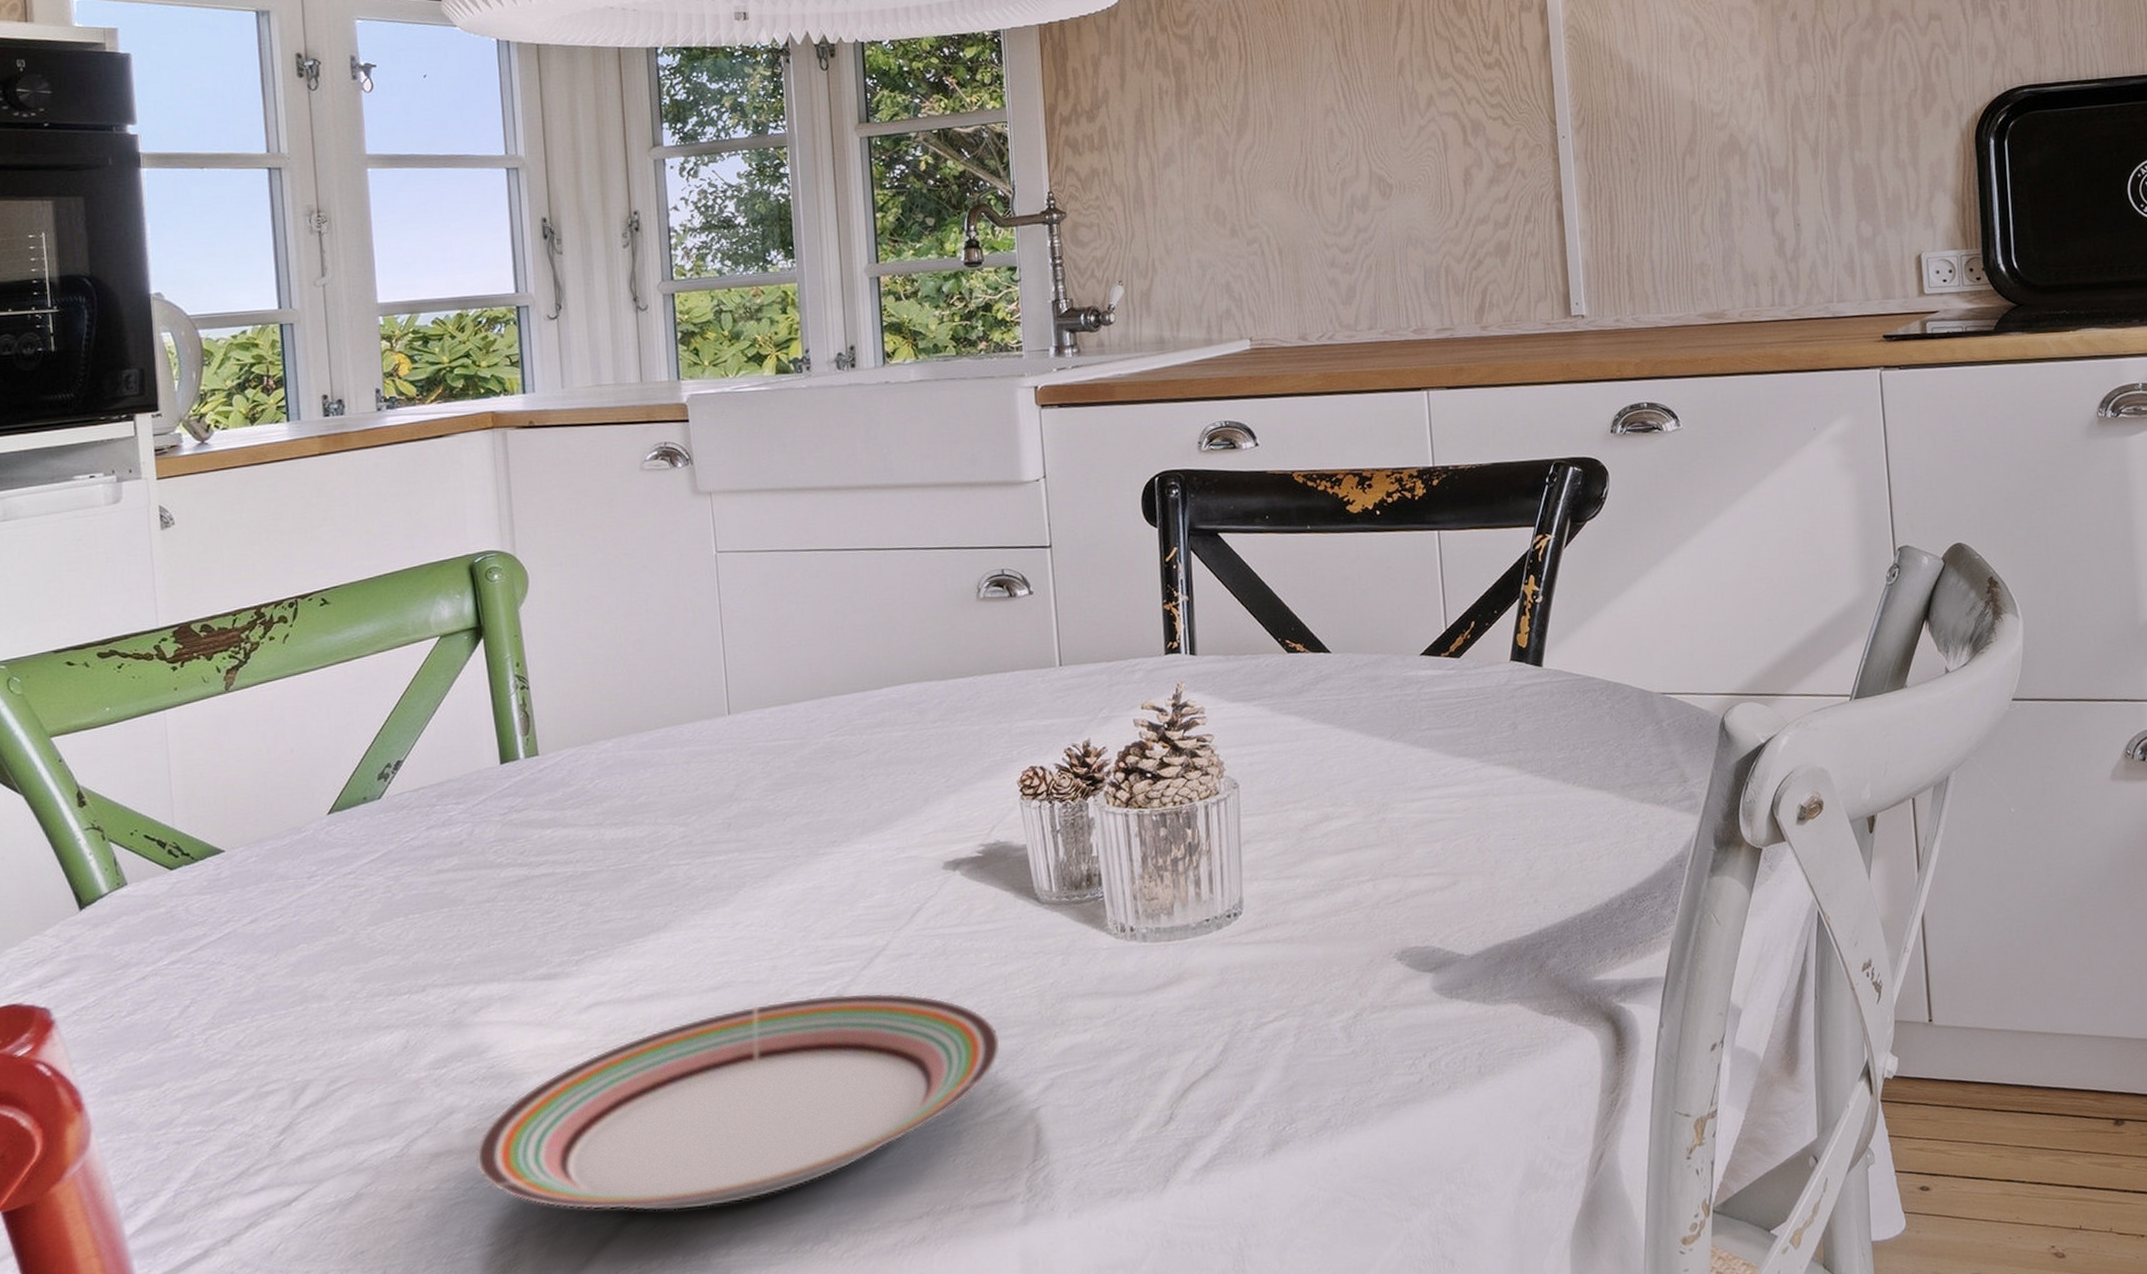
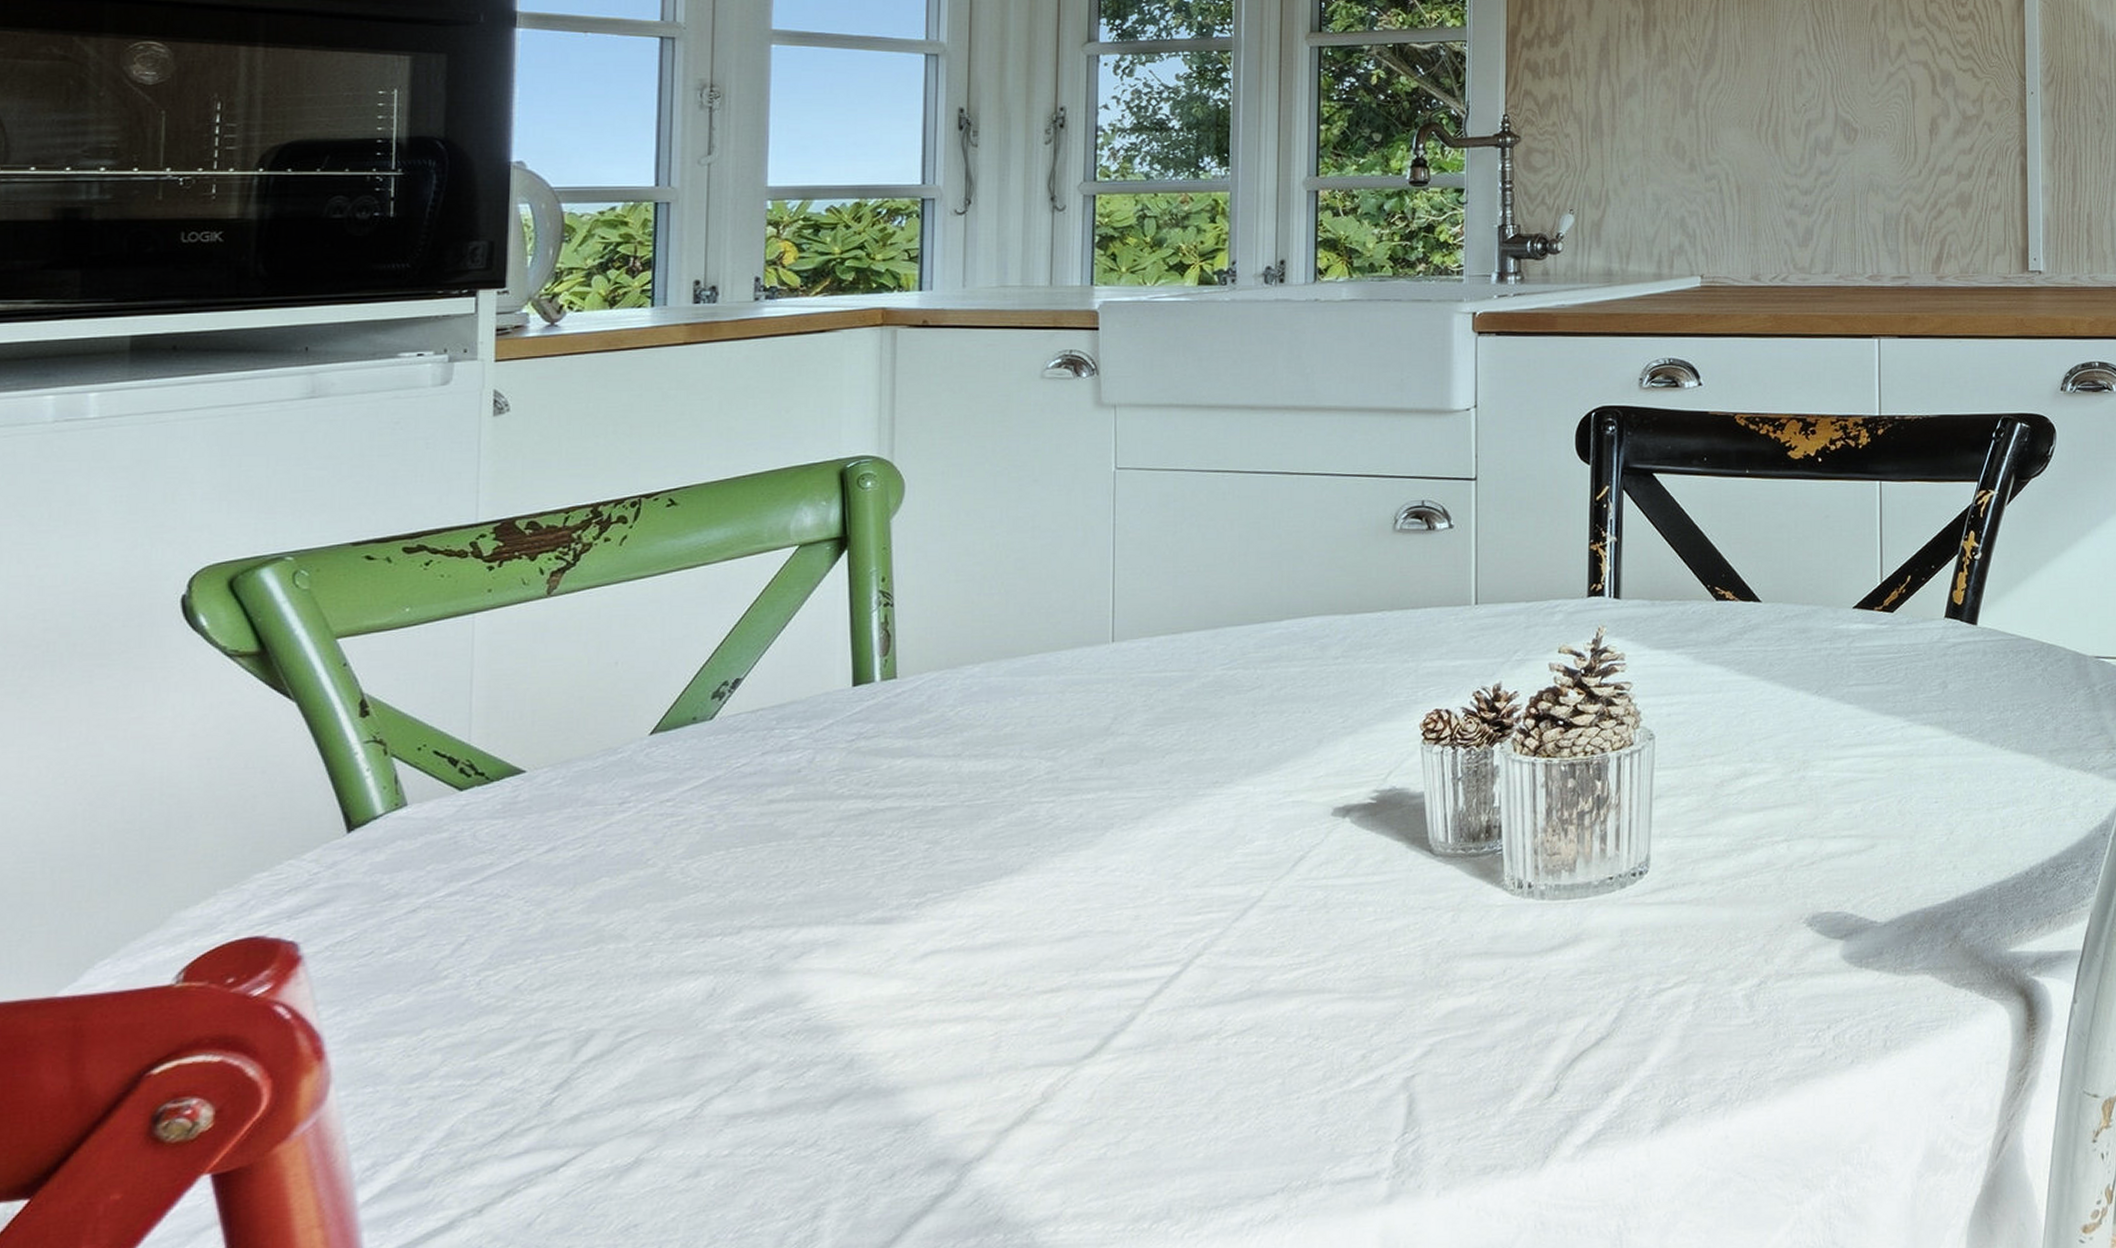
plate: present [474,992,1001,1212] -> none [777,946,1379,1184]

